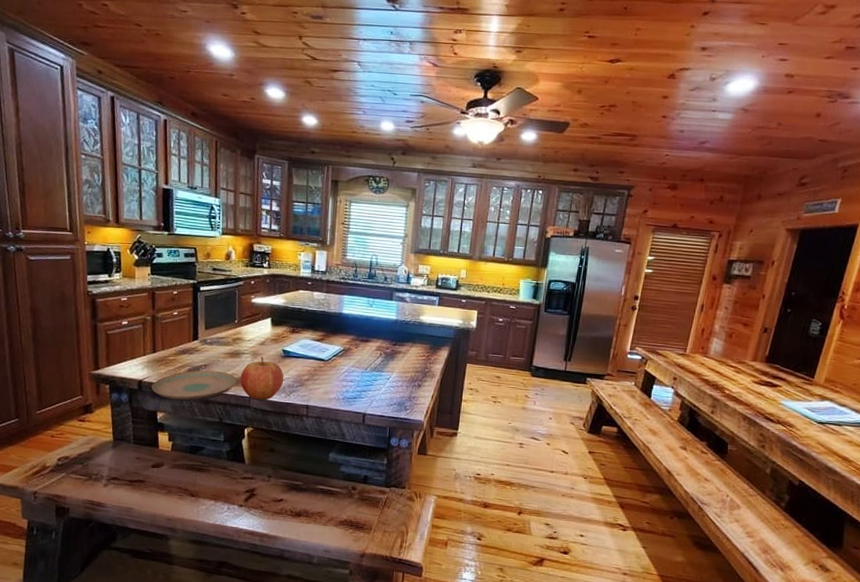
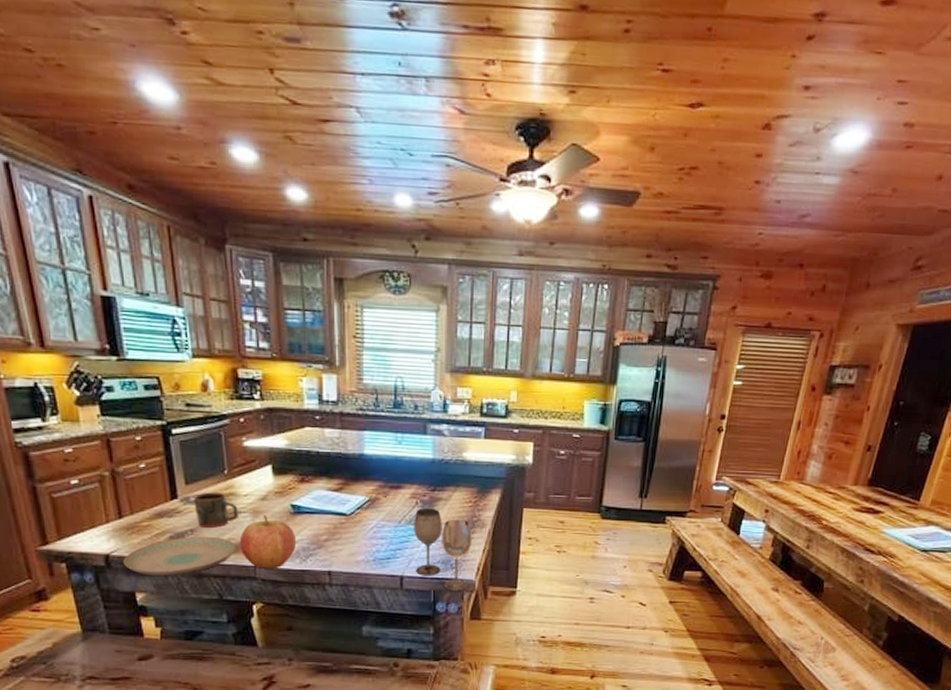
mug: none [209,336,242,364] -> present [193,492,239,528]
wineglass: none [376,358,423,430] -> present [414,507,472,592]

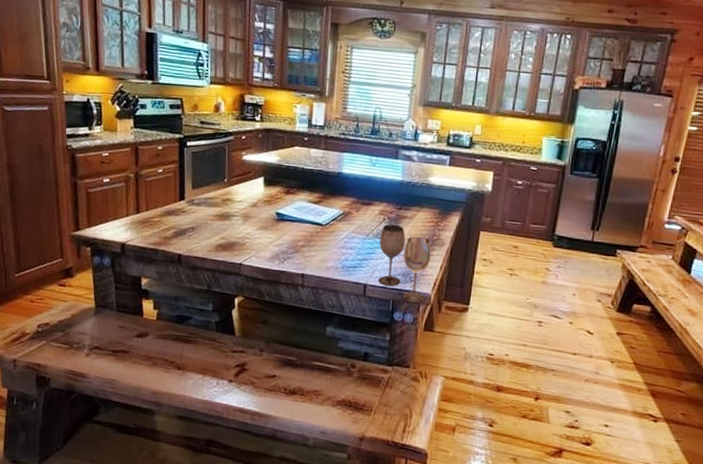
plate: present [123,536,236,576] -> none [135,233,227,266]
mug: present [193,492,239,528] -> none [197,196,232,228]
fruit: present [239,515,297,569] -> none [230,220,278,268]

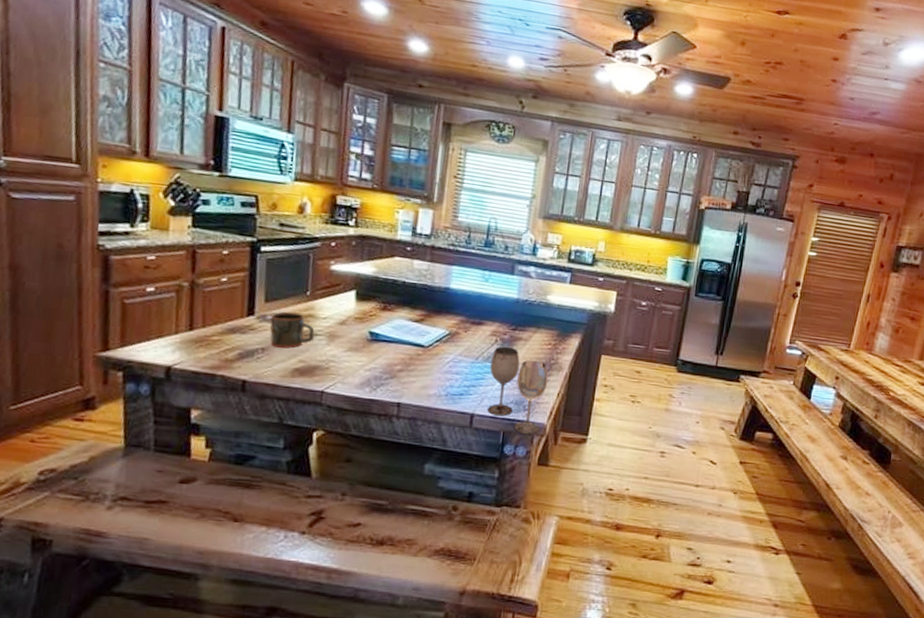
mug: none [197,196,232,228] -> present [269,312,315,348]

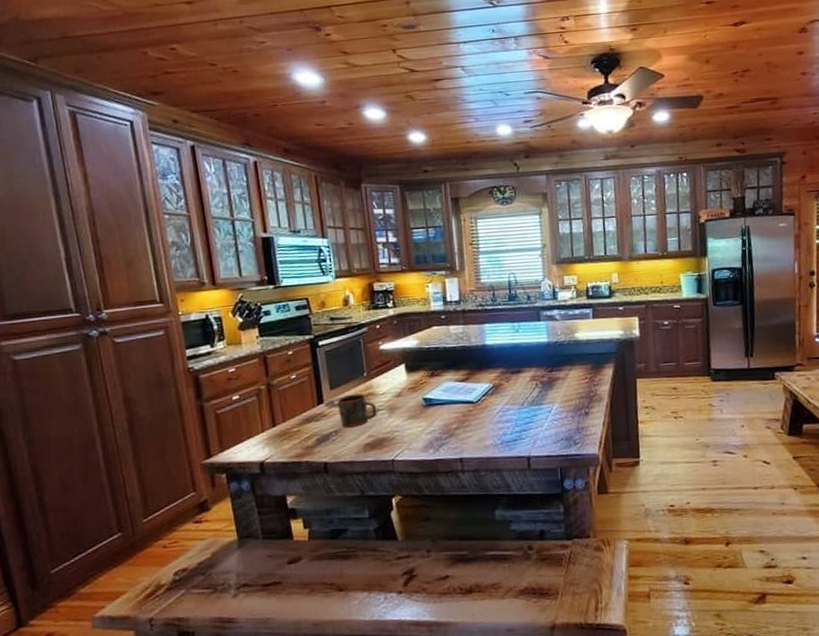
wineglass: present [487,346,548,435] -> none [535,387,594,467]

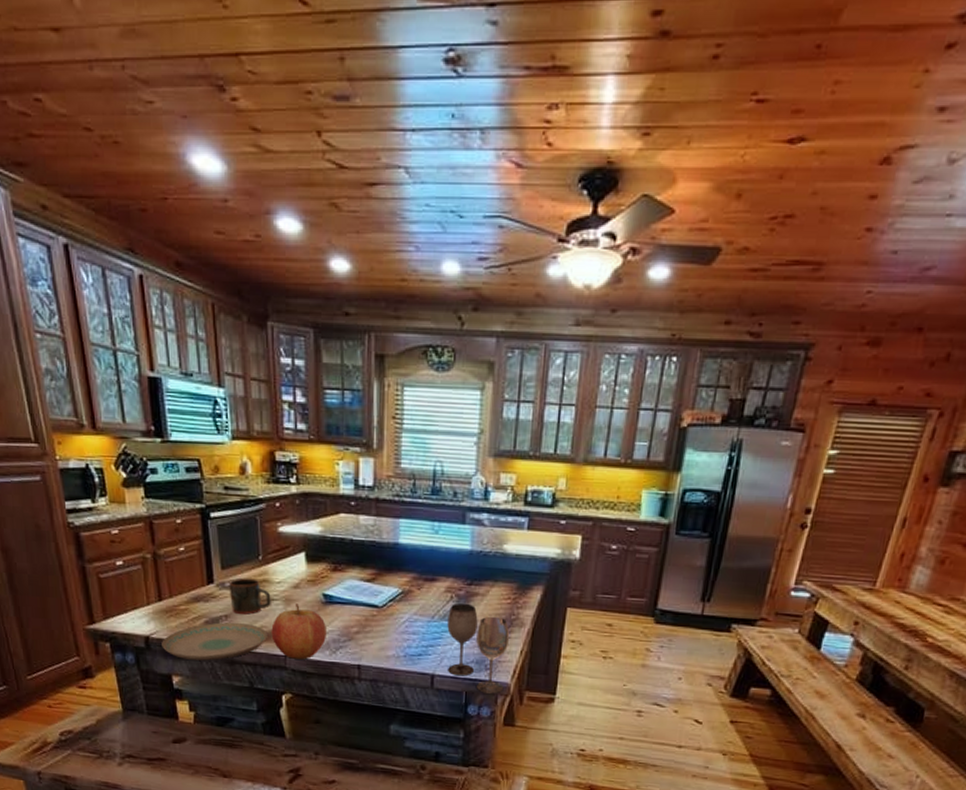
plate: none [276,435,375,479] -> present [162,622,267,661]
fruit: none [378,410,430,462] -> present [271,604,328,660]
wineglass: none [535,387,594,467] -> present [447,603,509,695]

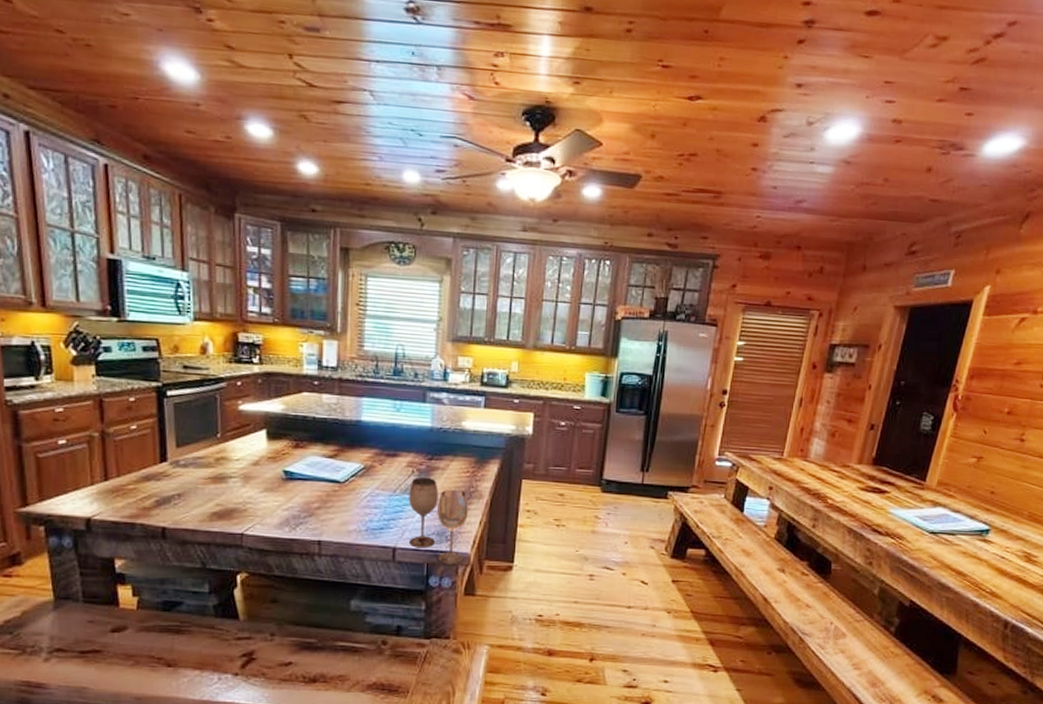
plate: present [162,622,267,661] -> none [105,501,223,542]
mug: present [229,578,271,614] -> none [183,455,229,493]
fruit: present [271,604,328,660] -> none [227,481,287,537]

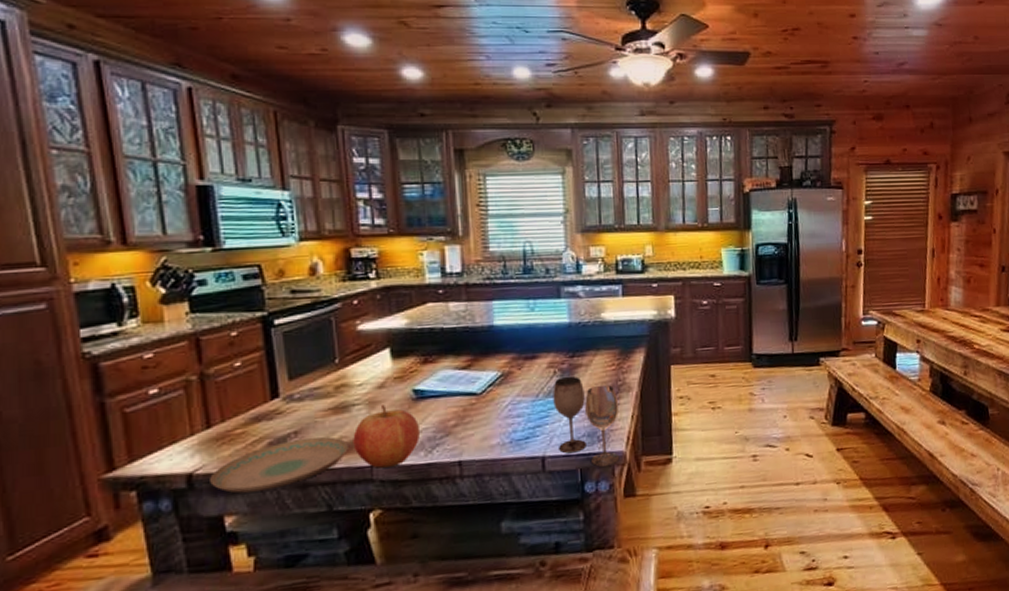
plate: none [105,501,223,542] -> present [210,437,348,494]
fruit: none [227,481,287,537] -> present [353,405,421,468]

